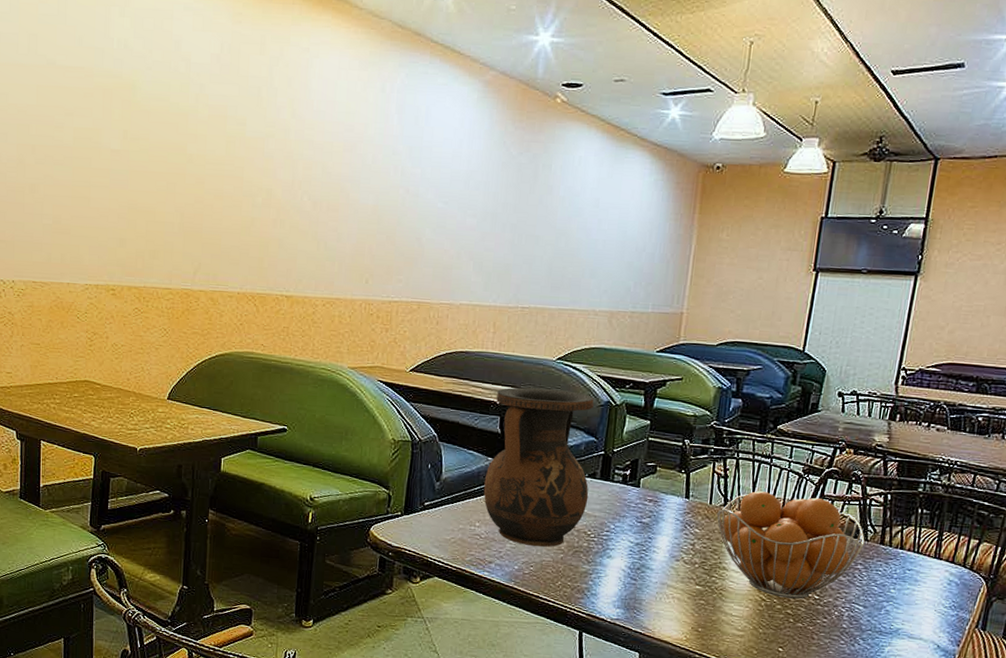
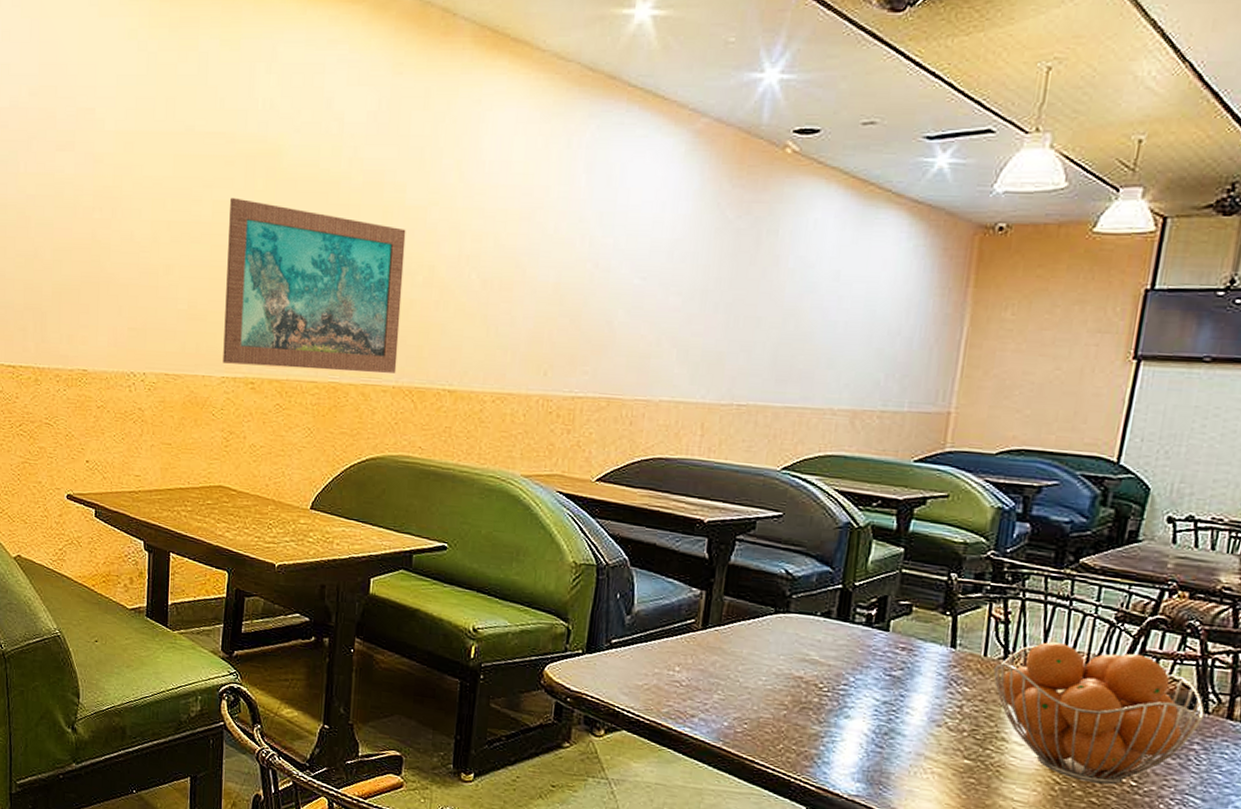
wall art: none [86,125,247,281] -> present [223,197,406,373]
vase: present [483,387,594,547] -> none [685,502,830,701]

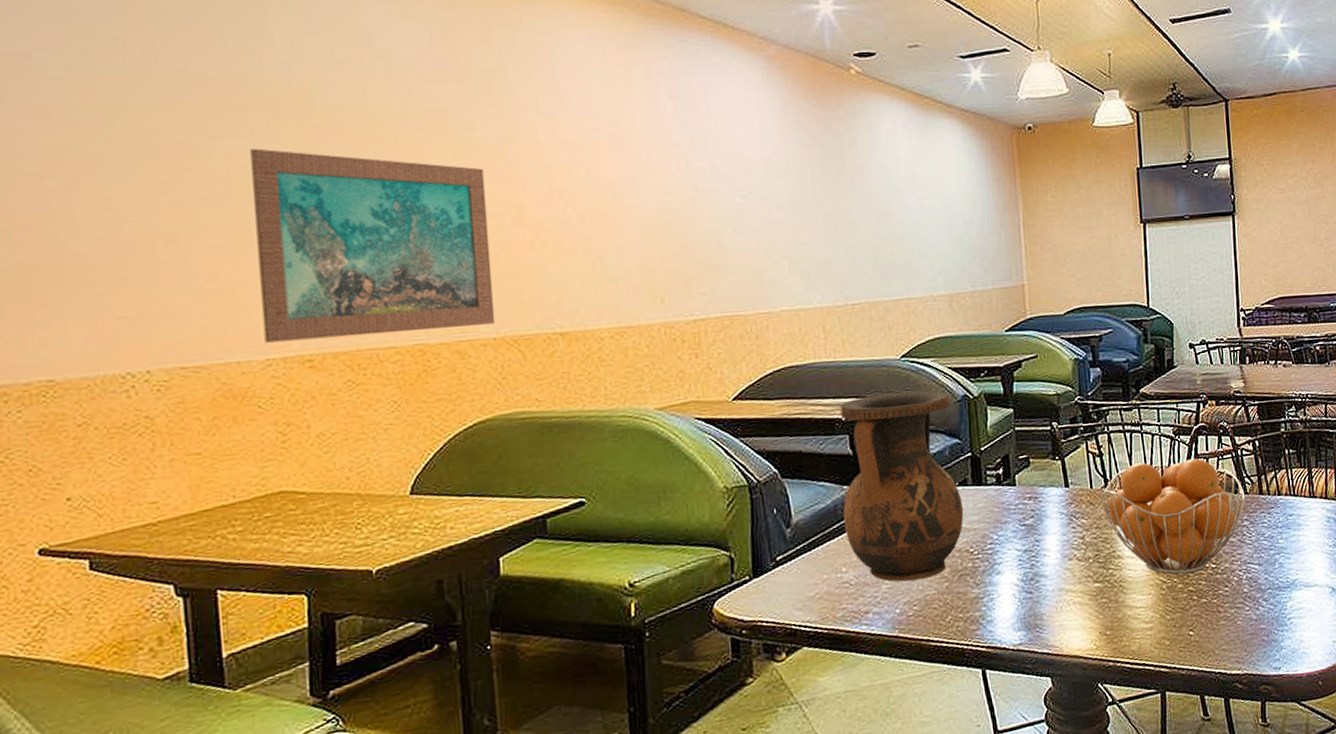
vase: none [685,502,830,701] -> present [840,390,964,582]

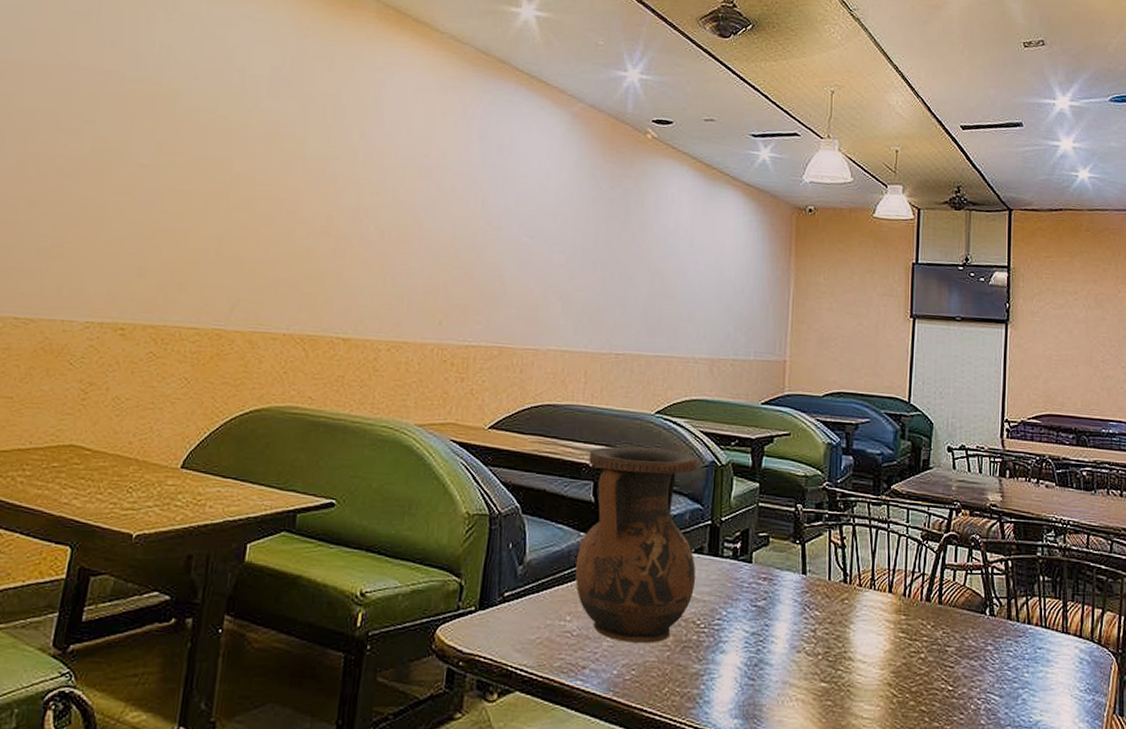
wall art: present [250,148,496,343] -> none [88,135,305,321]
fruit basket: present [1100,458,1245,575] -> none [837,561,992,692]

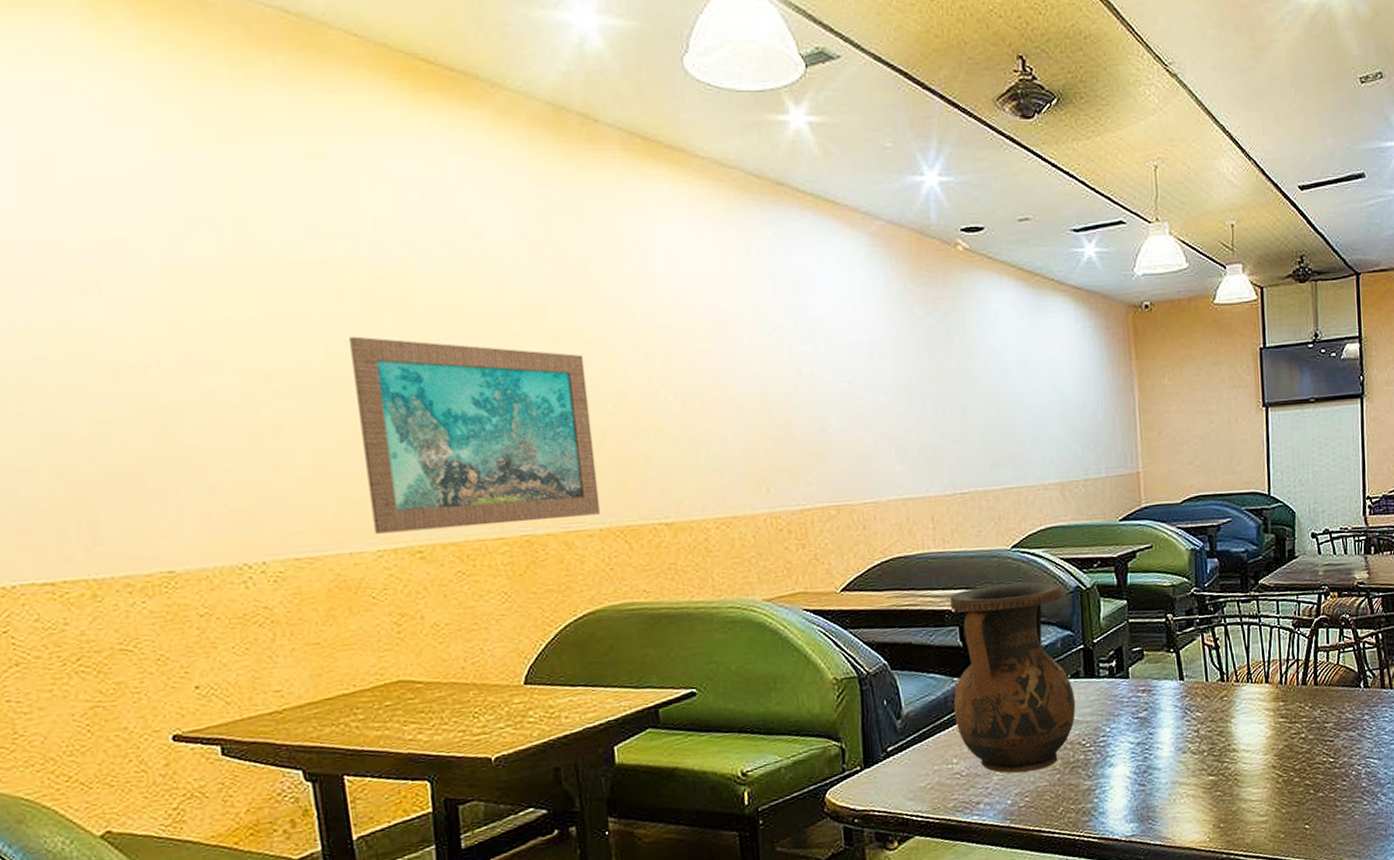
wall art: none [88,135,305,321] -> present [349,336,601,534]

